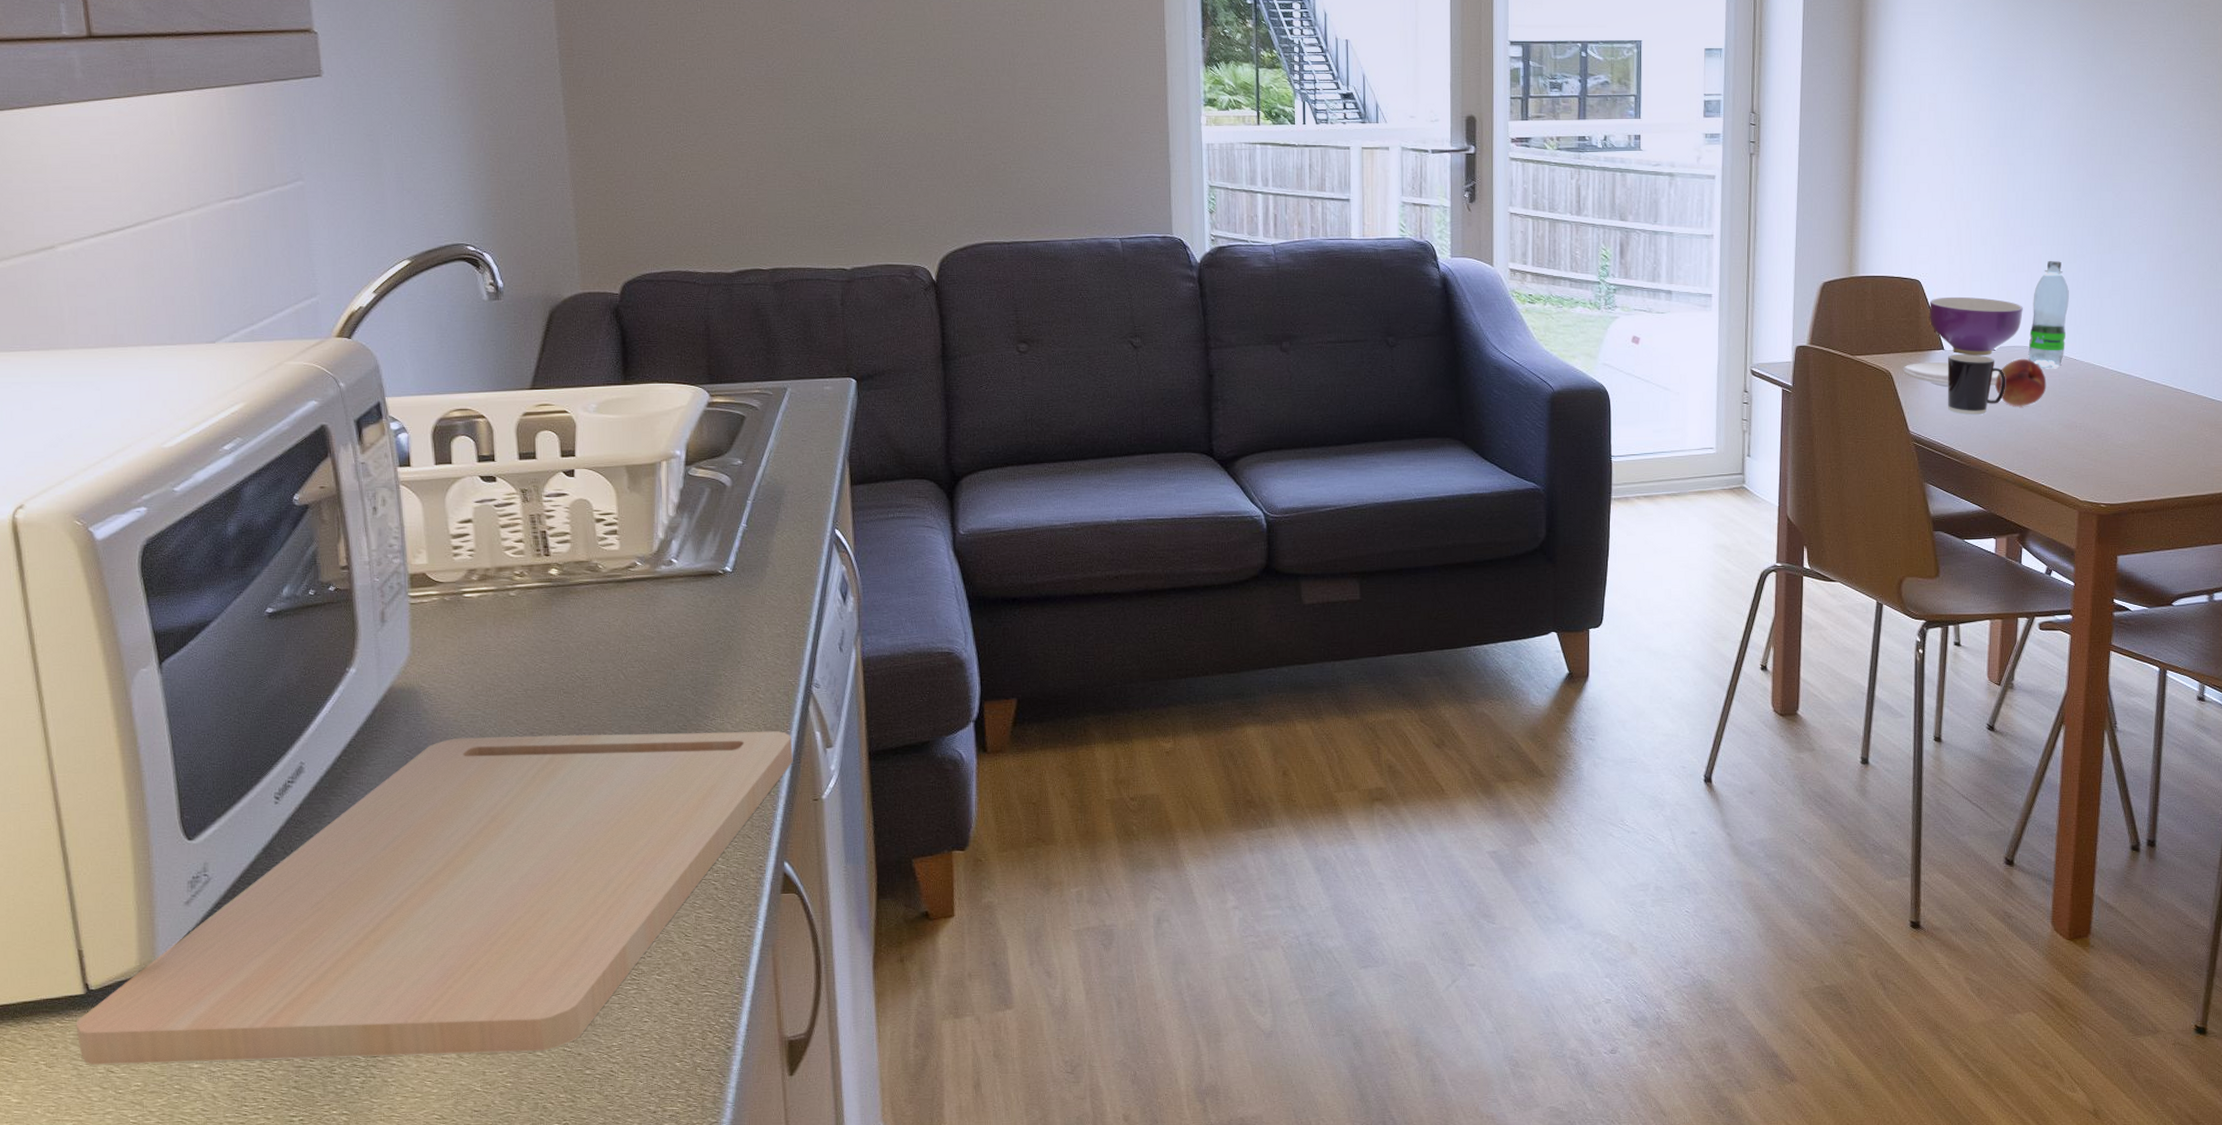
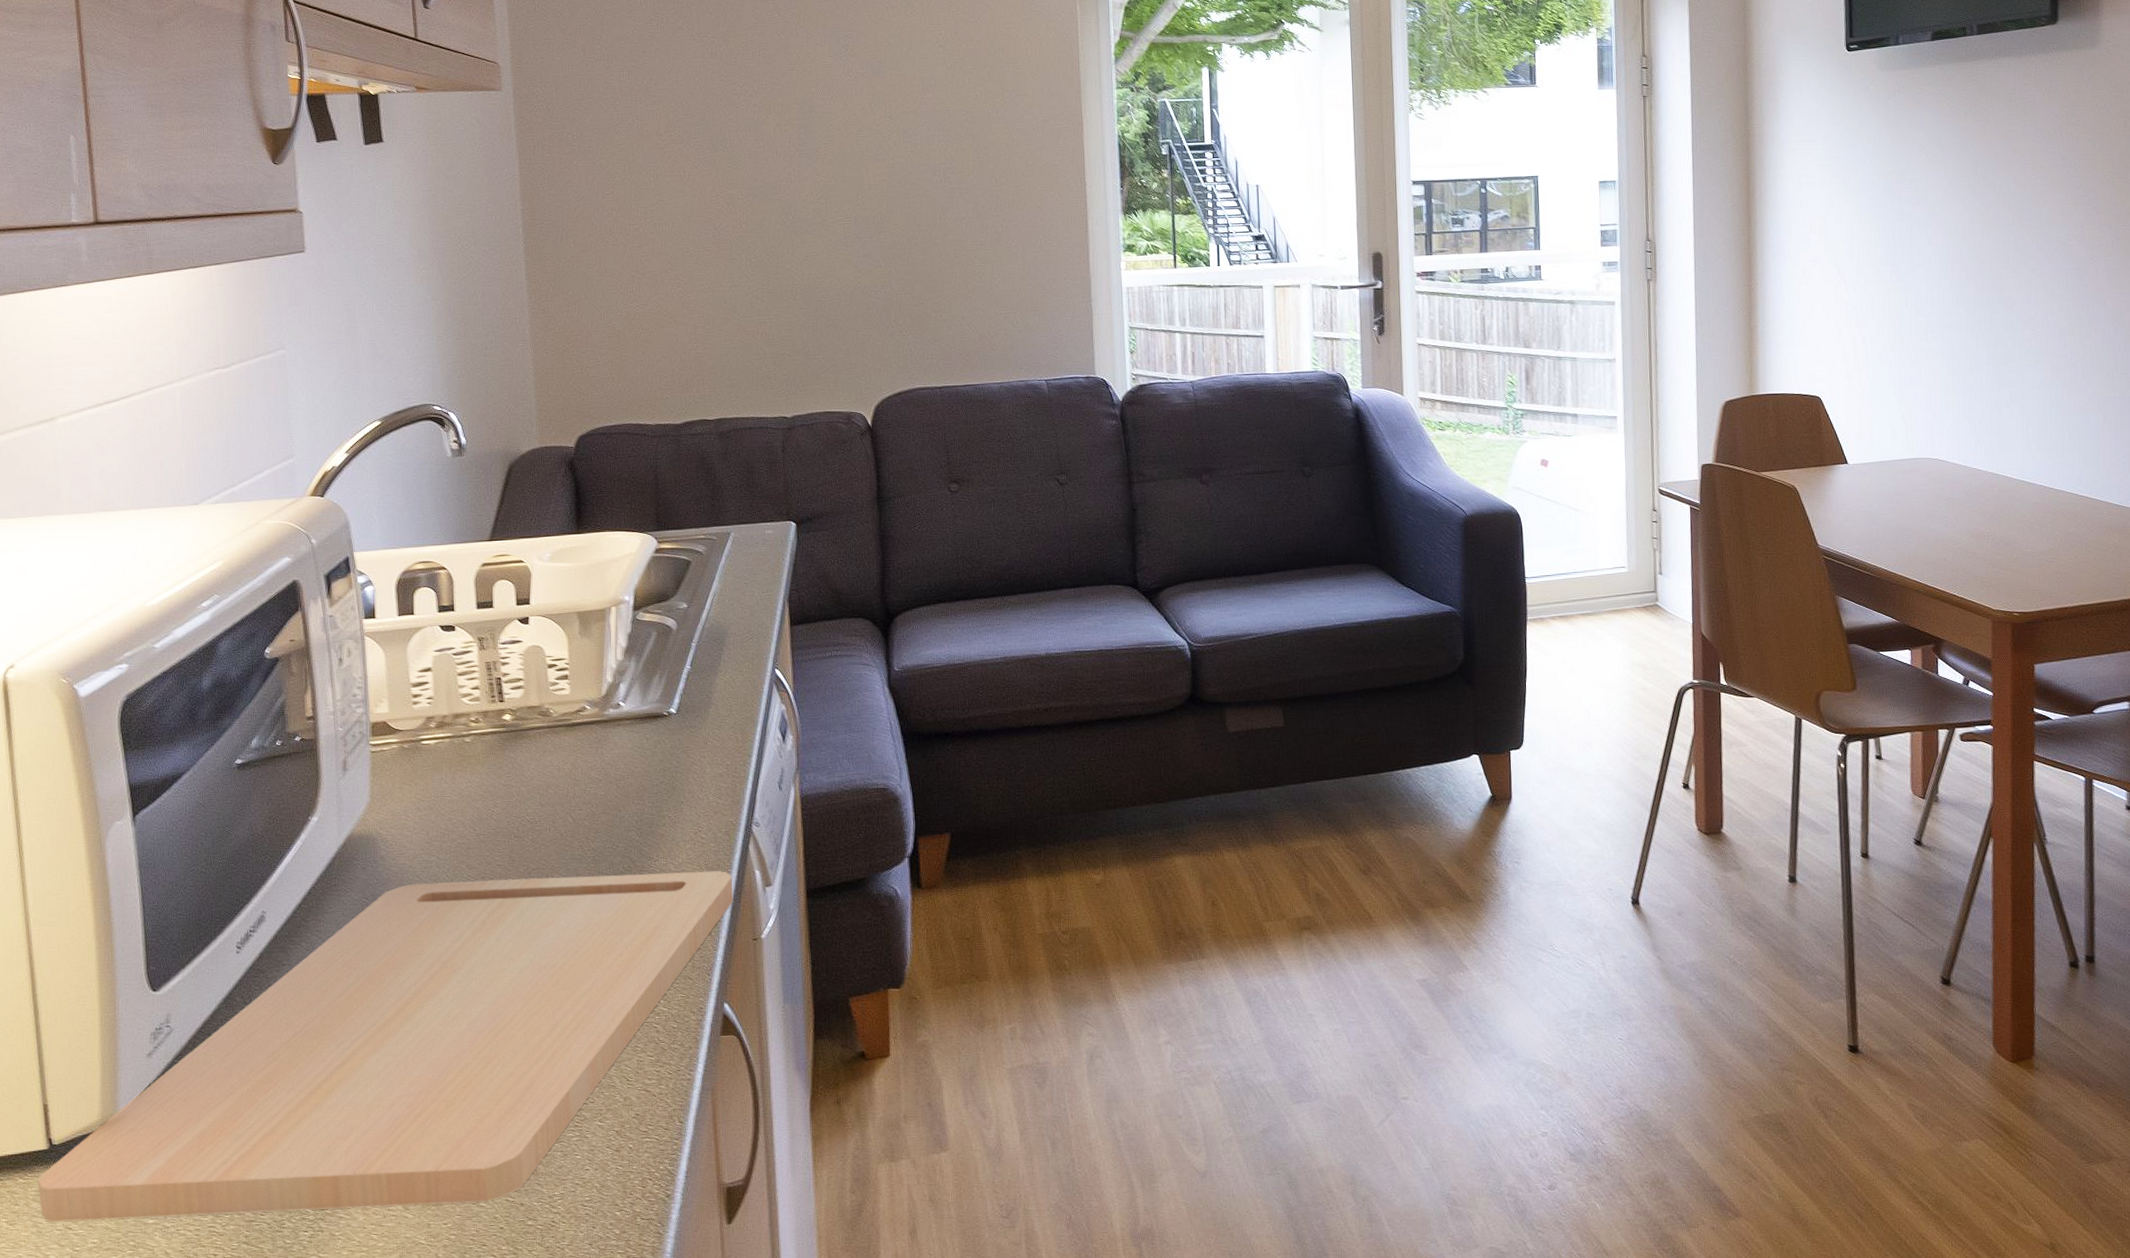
plate: present [1902,362,2000,388] -> none [1807,476,1904,501]
bowl: present [1930,296,2023,355] -> none [1831,411,1924,469]
mug: present [1947,353,2006,414] -> none [1851,467,1912,527]
fruit: present [1995,358,2047,407] -> none [1900,470,1952,518]
bottle: present [2028,261,2069,369] -> none [1931,374,1969,480]

